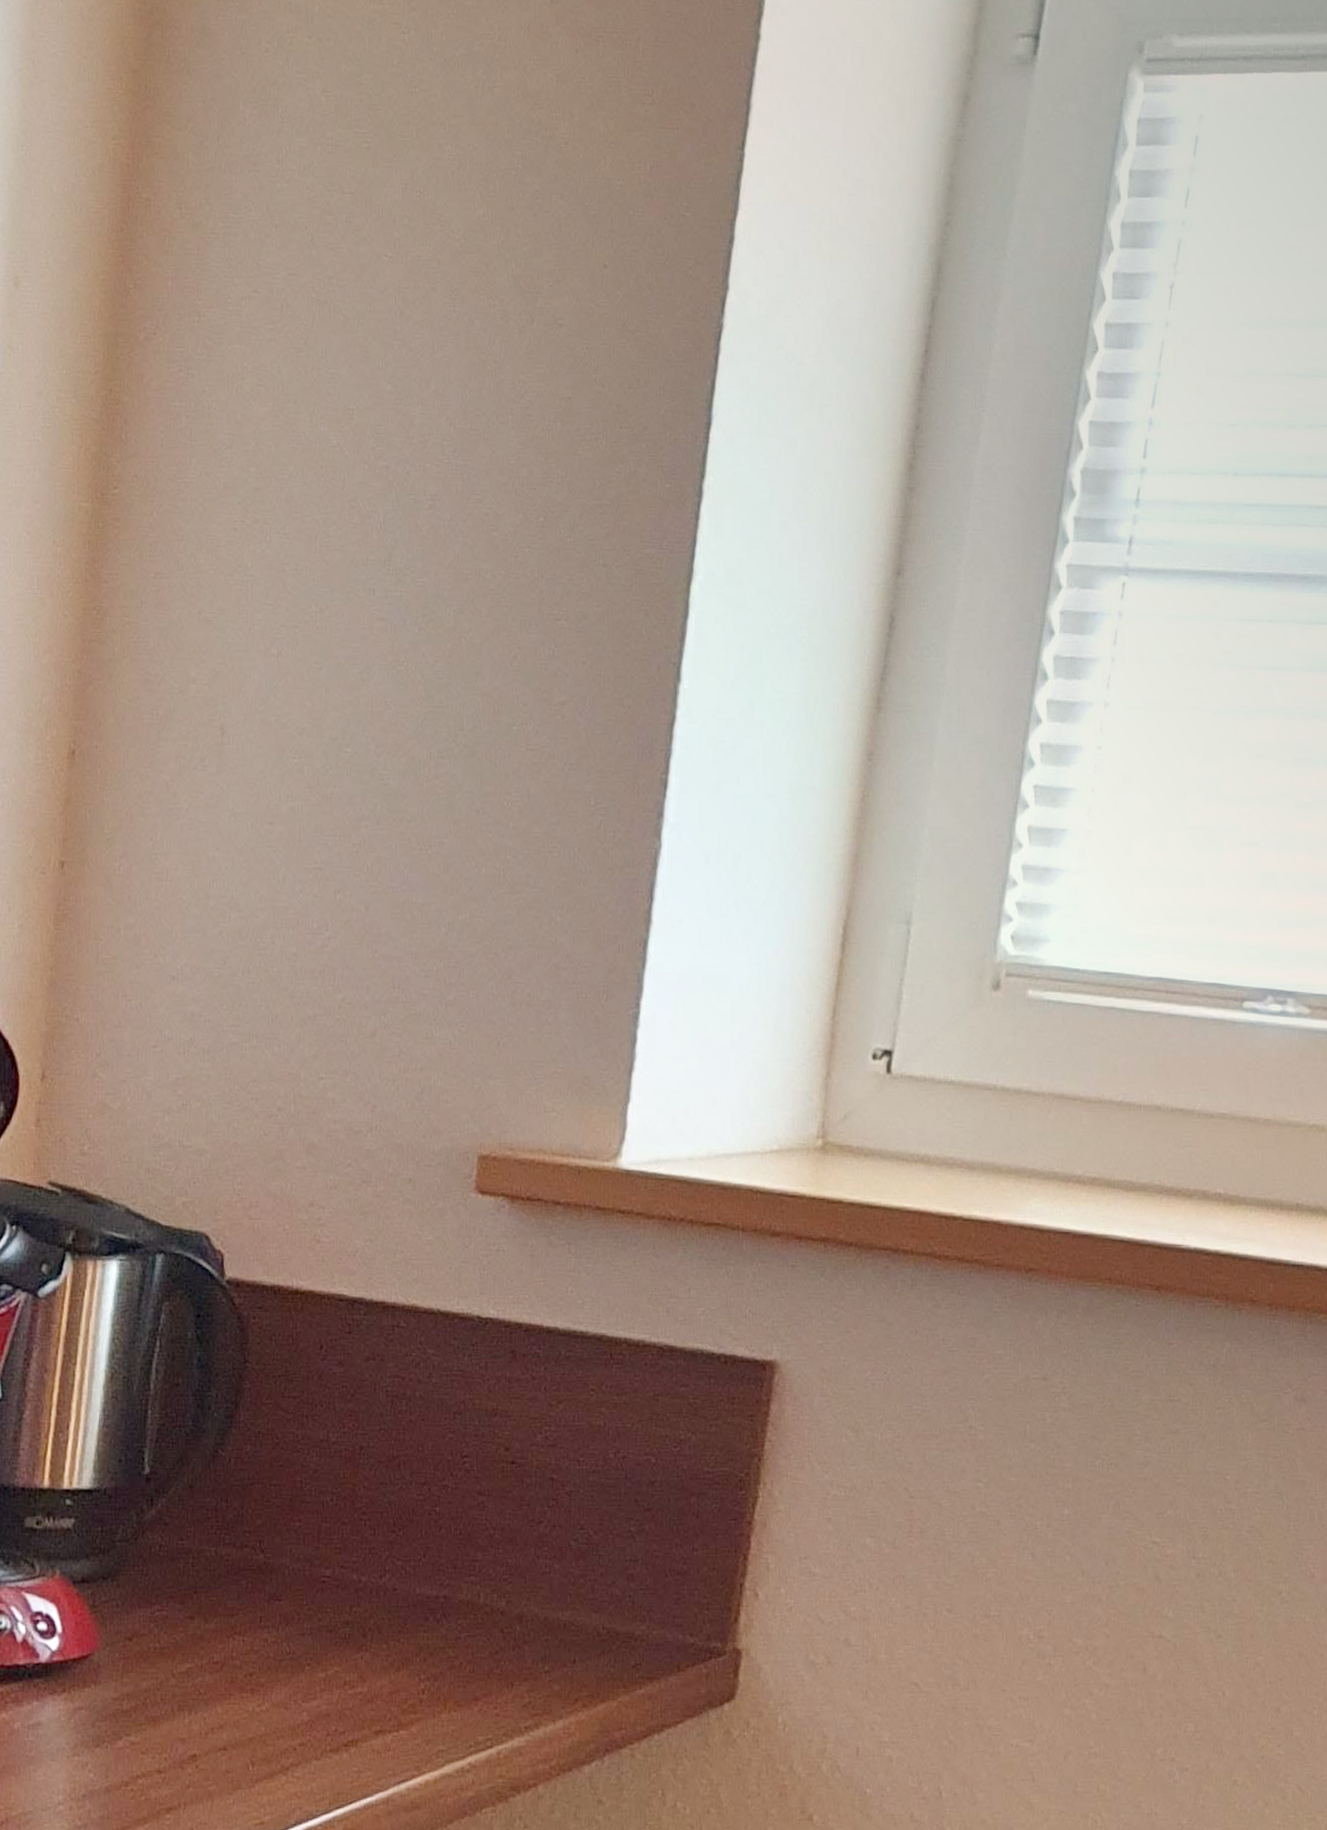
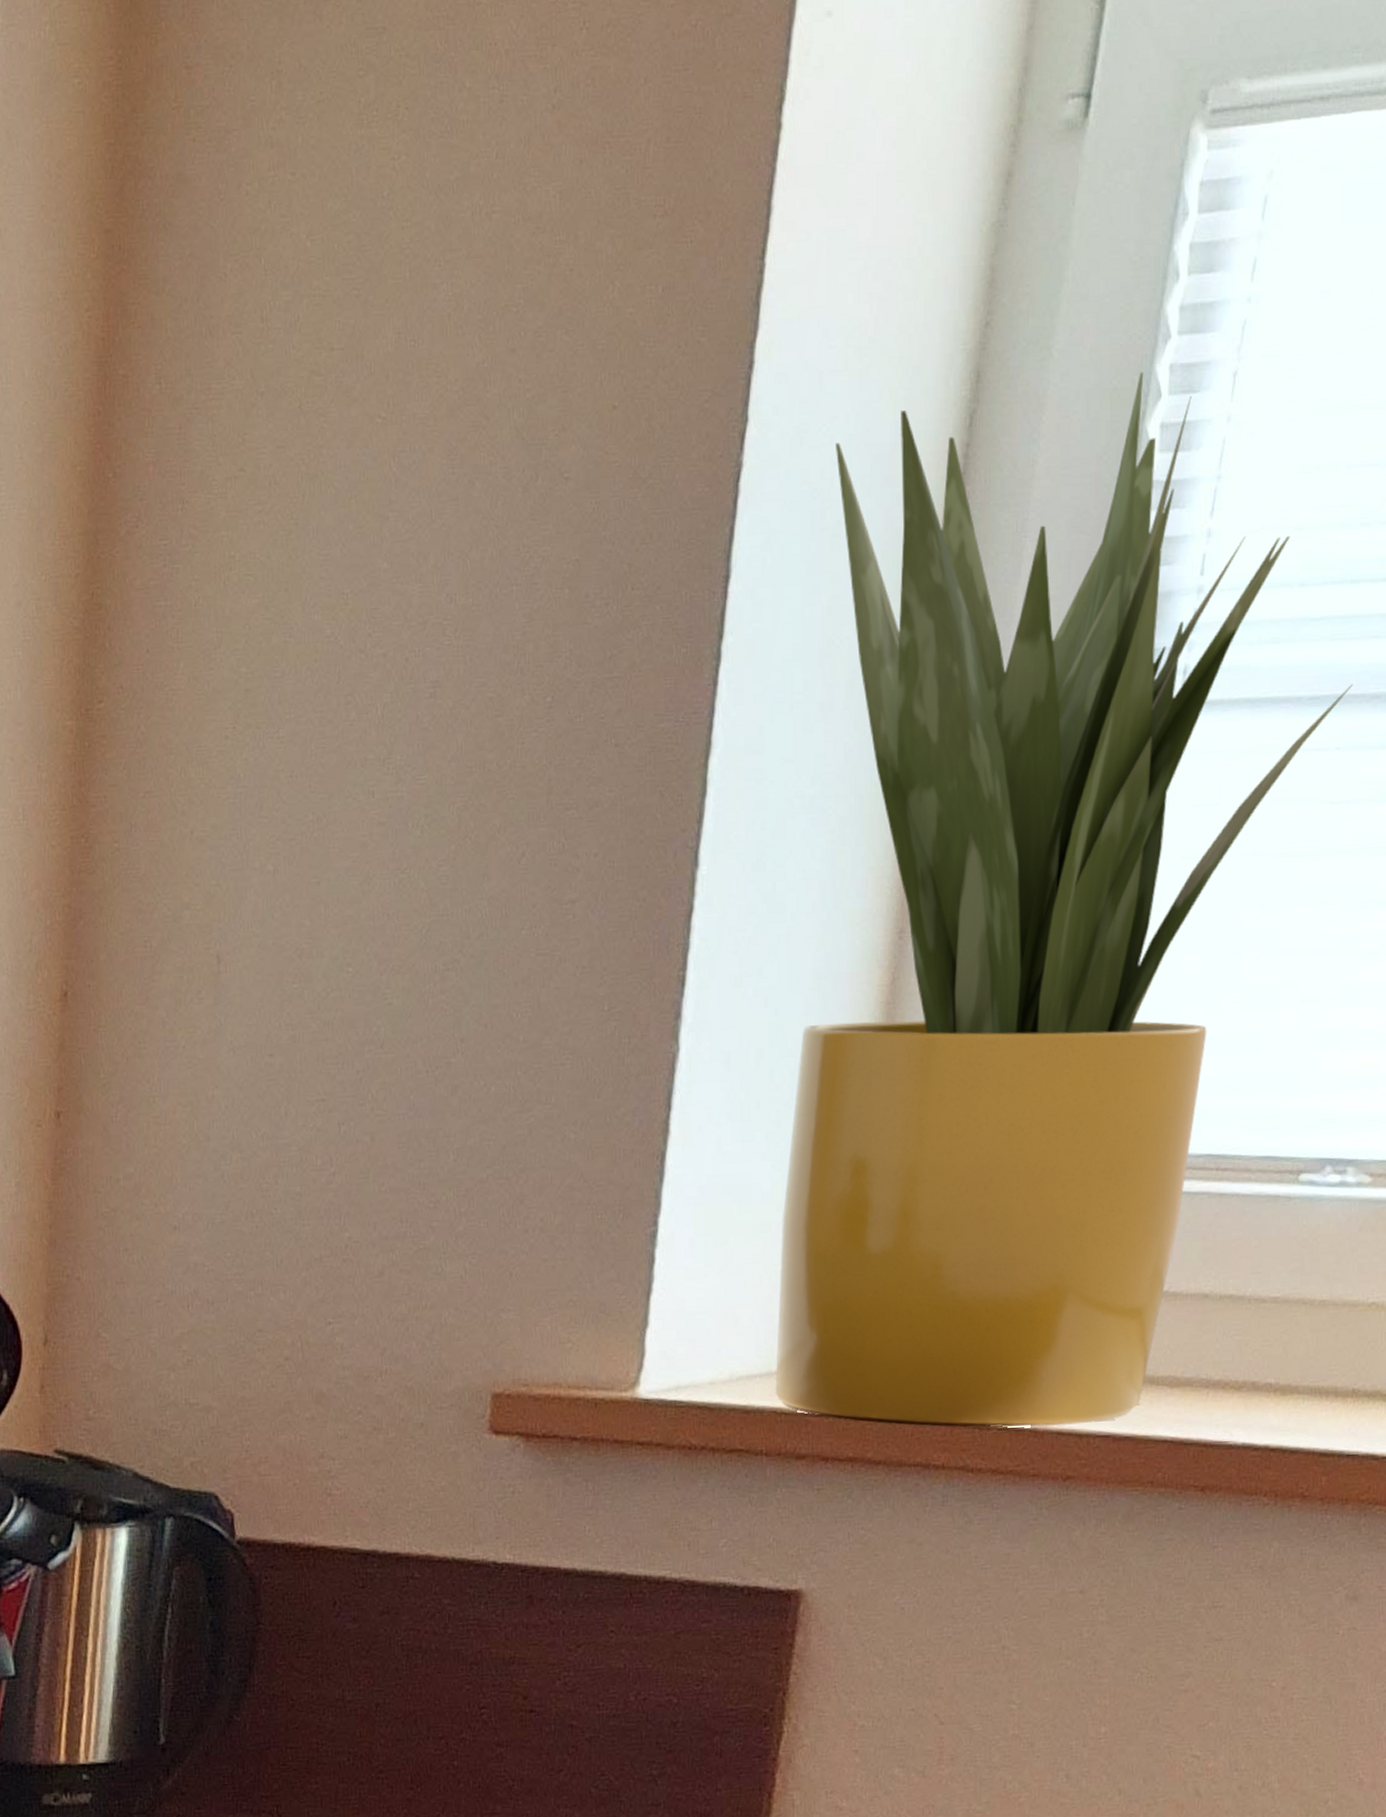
planter: none [751,276,1284,1220] -> present [775,371,1354,1428]

